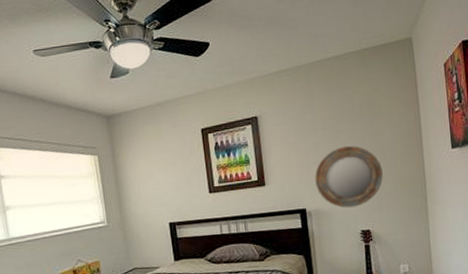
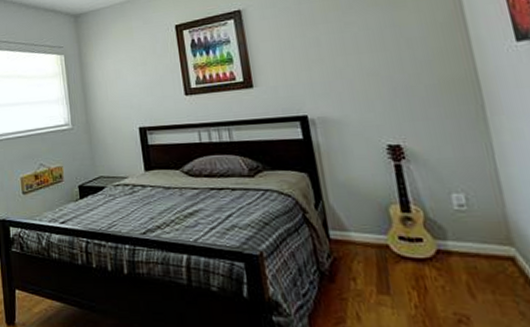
home mirror: present [315,145,383,208] -> none [317,40,414,116]

